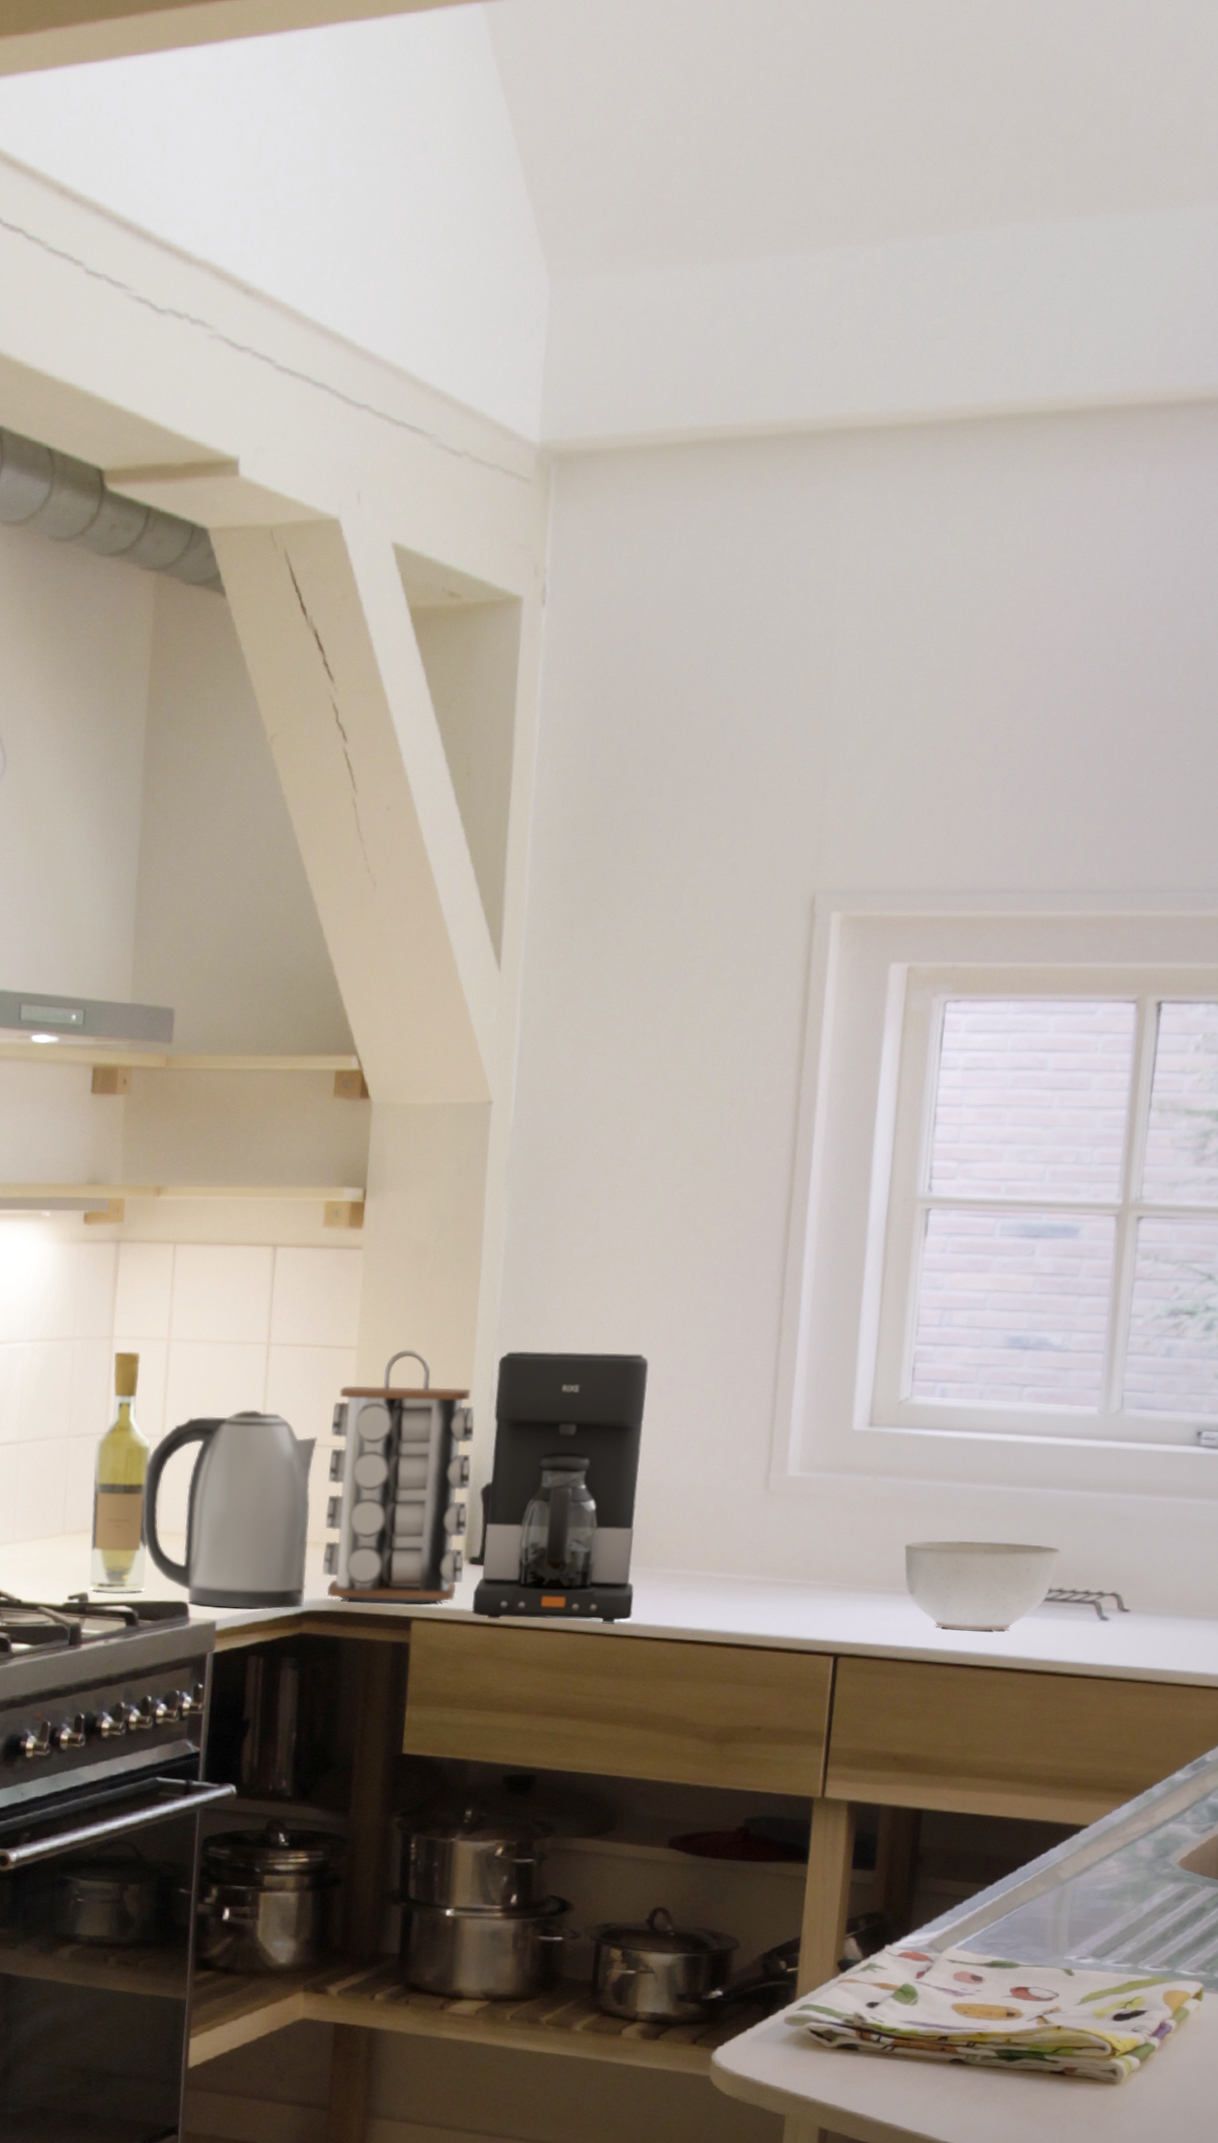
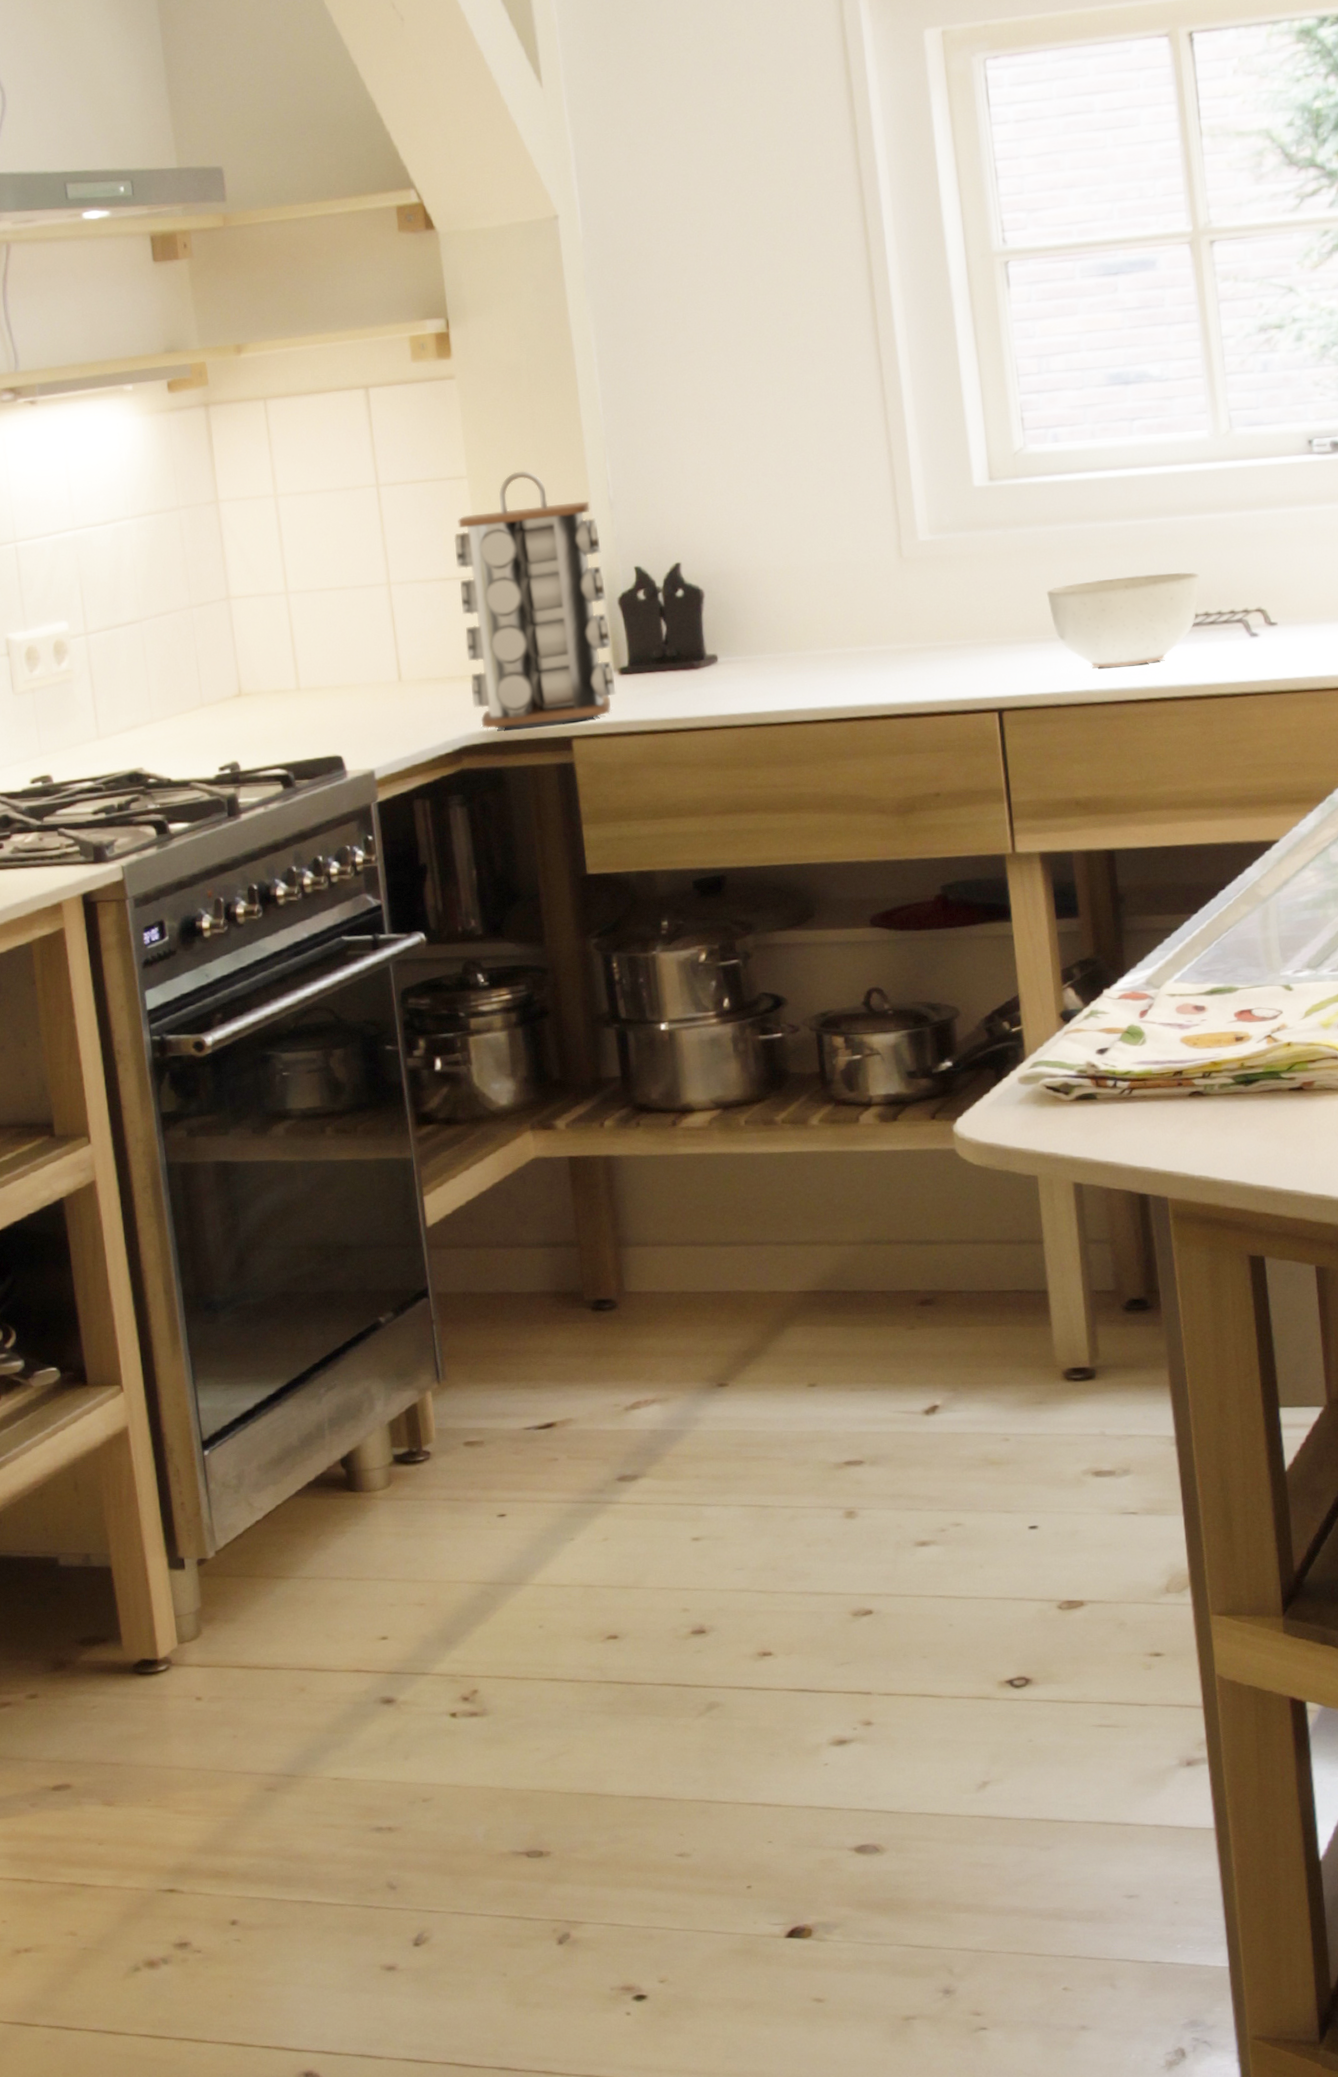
bottle: present [88,1351,152,1592] -> none [219,512,295,758]
kettle: present [142,1409,318,1609] -> none [275,552,460,757]
coffee maker: present [471,1350,649,1622] -> none [611,442,791,726]

